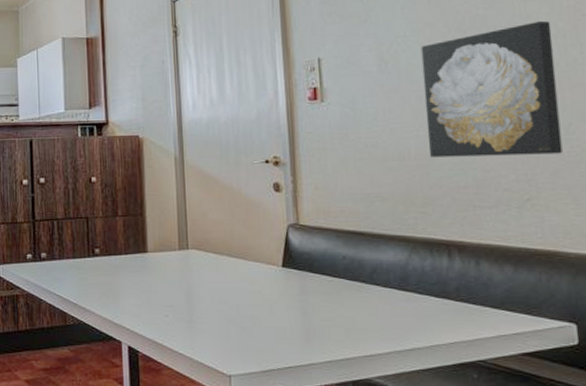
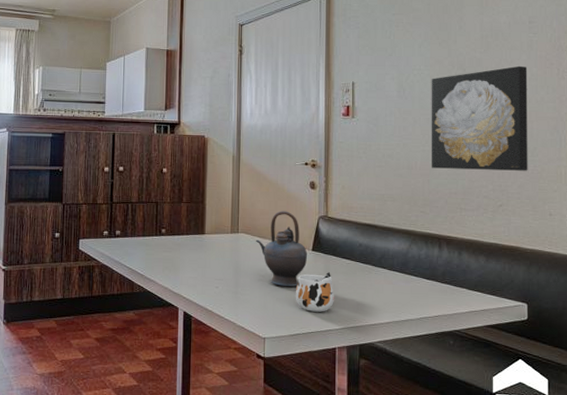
teapot: none [209,220,277,311] -> present [255,211,308,286]
mug: none [264,293,316,342] -> present [295,272,335,312]

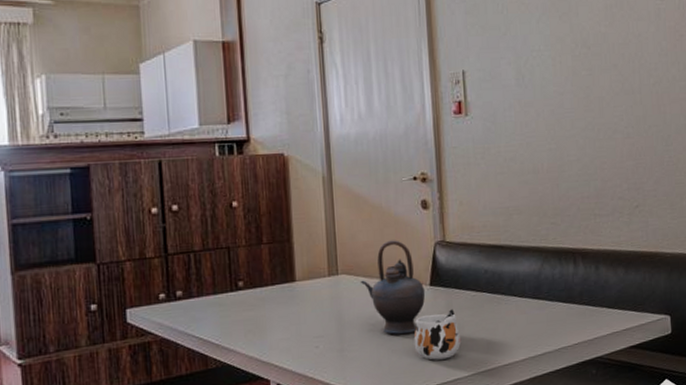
wall art: present [431,65,528,171] -> none [553,39,663,170]

